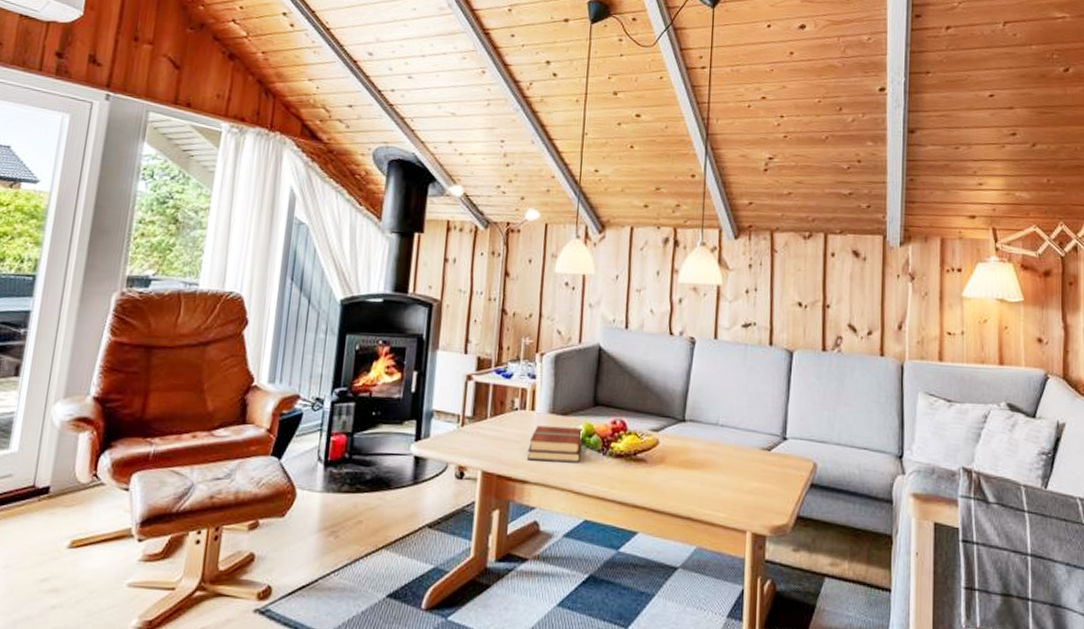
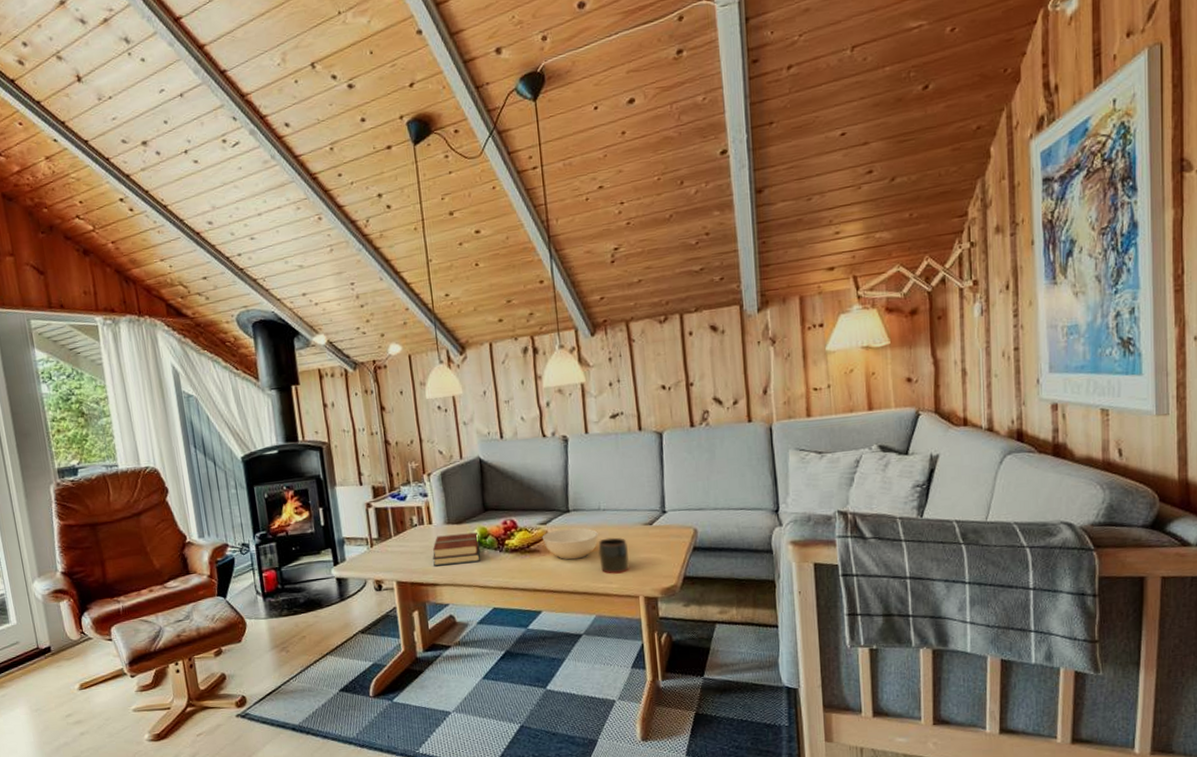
bowl: none [651,439,714,477] -> present [542,527,600,560]
mug: none [708,458,742,501] -> present [597,537,630,574]

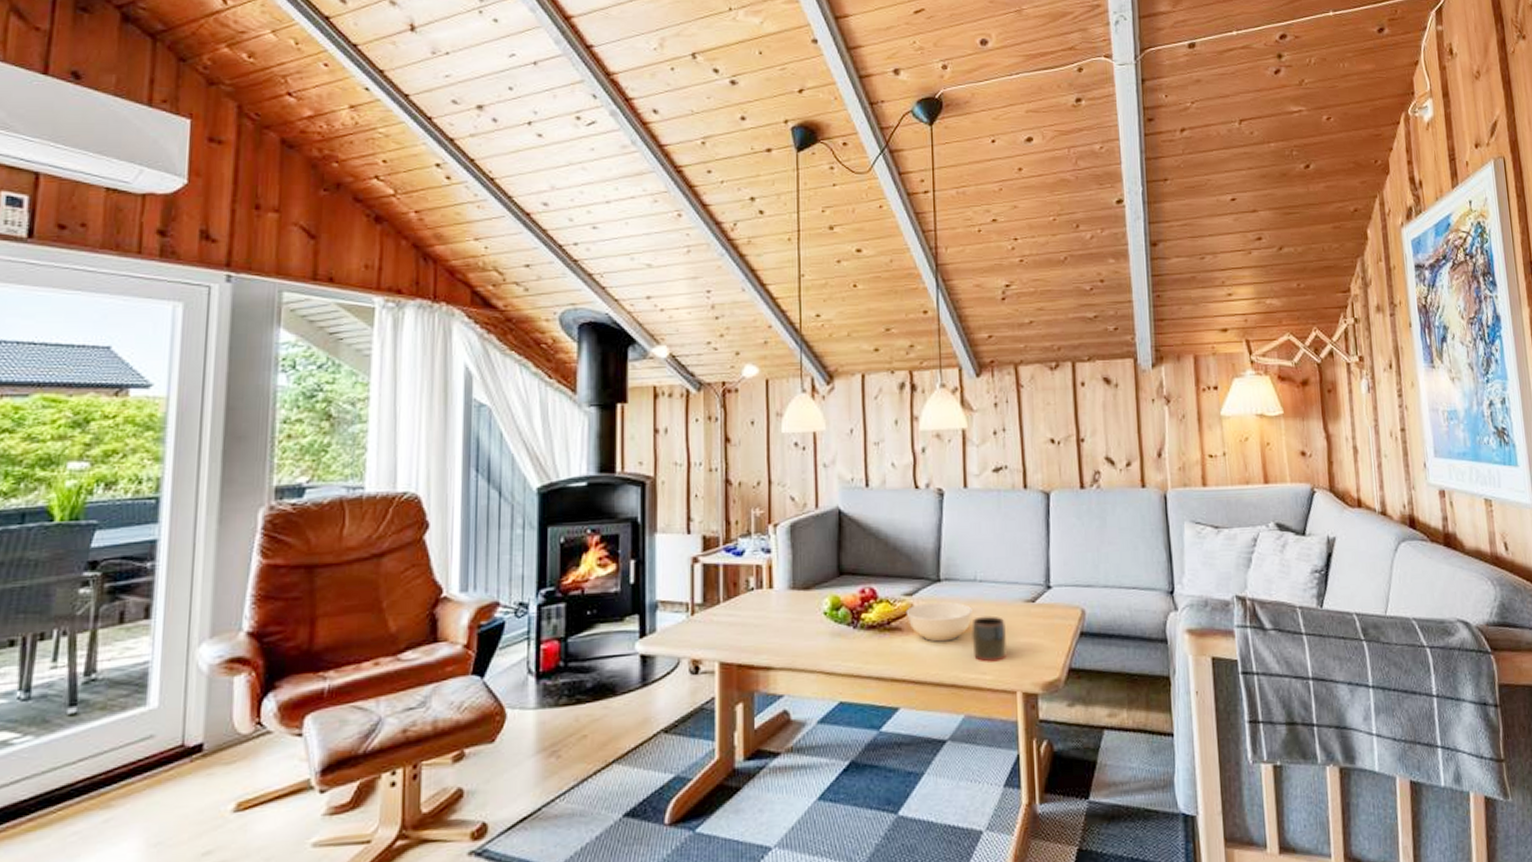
books: present [432,532,481,567] -> none [768,601,830,644]

